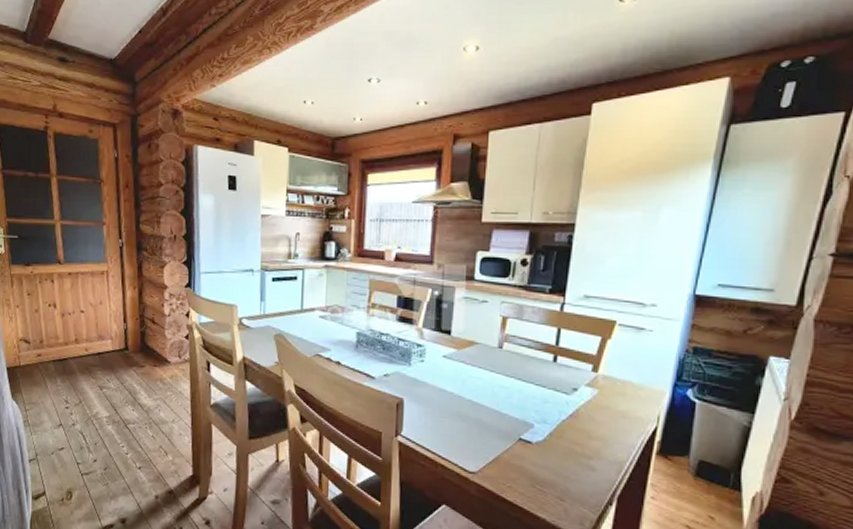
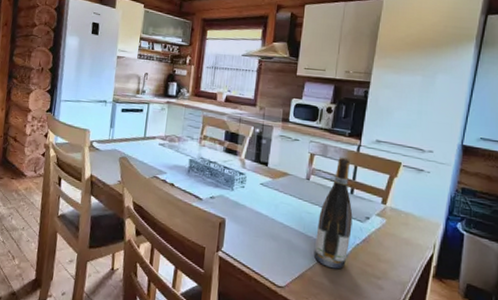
wine bottle: none [511,318,557,450] -> present [314,157,353,269]

